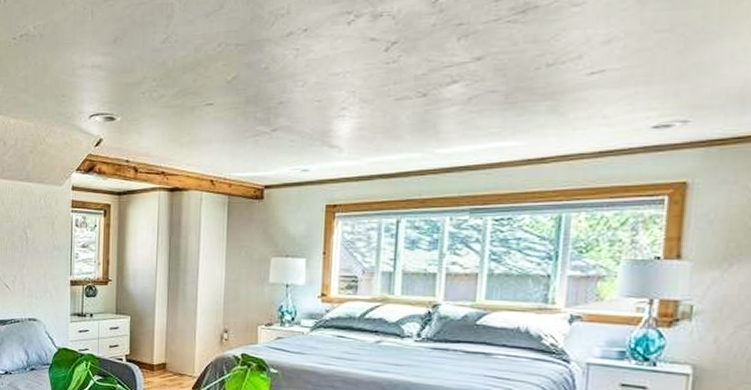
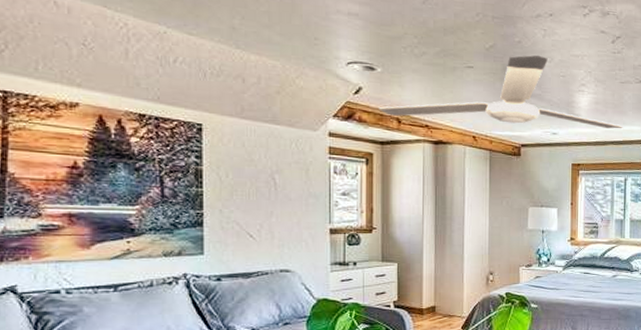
ceiling fan: none [117,80,398,165] -> present [379,55,624,129]

